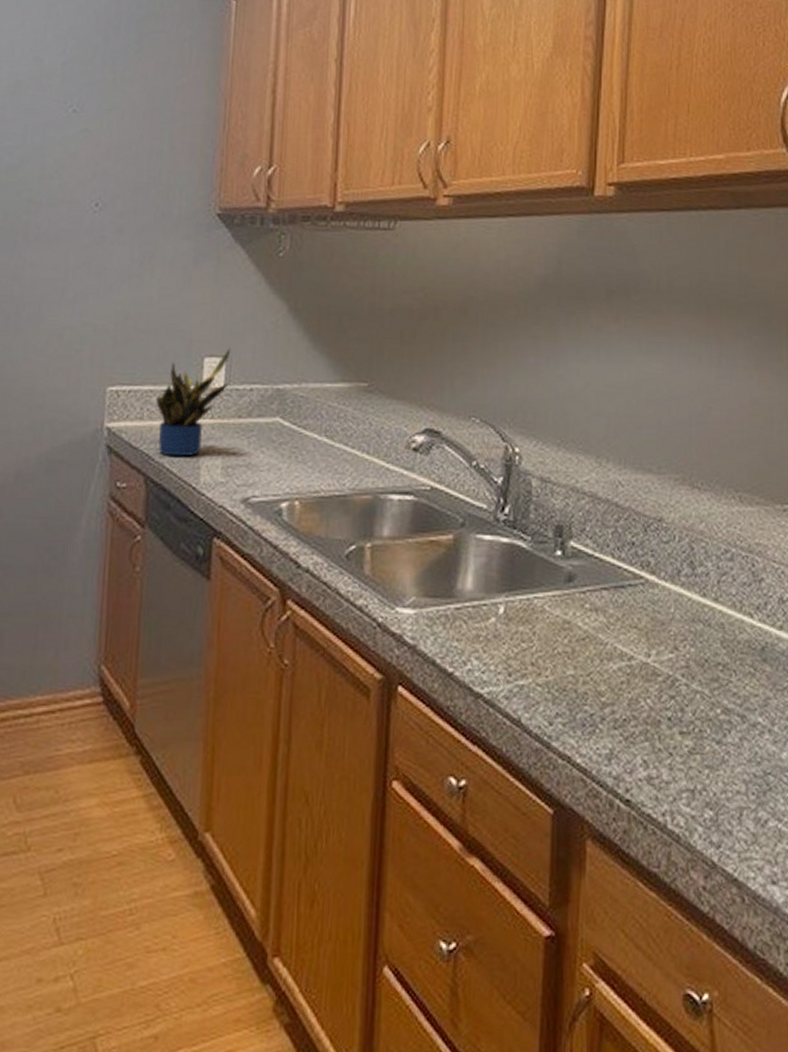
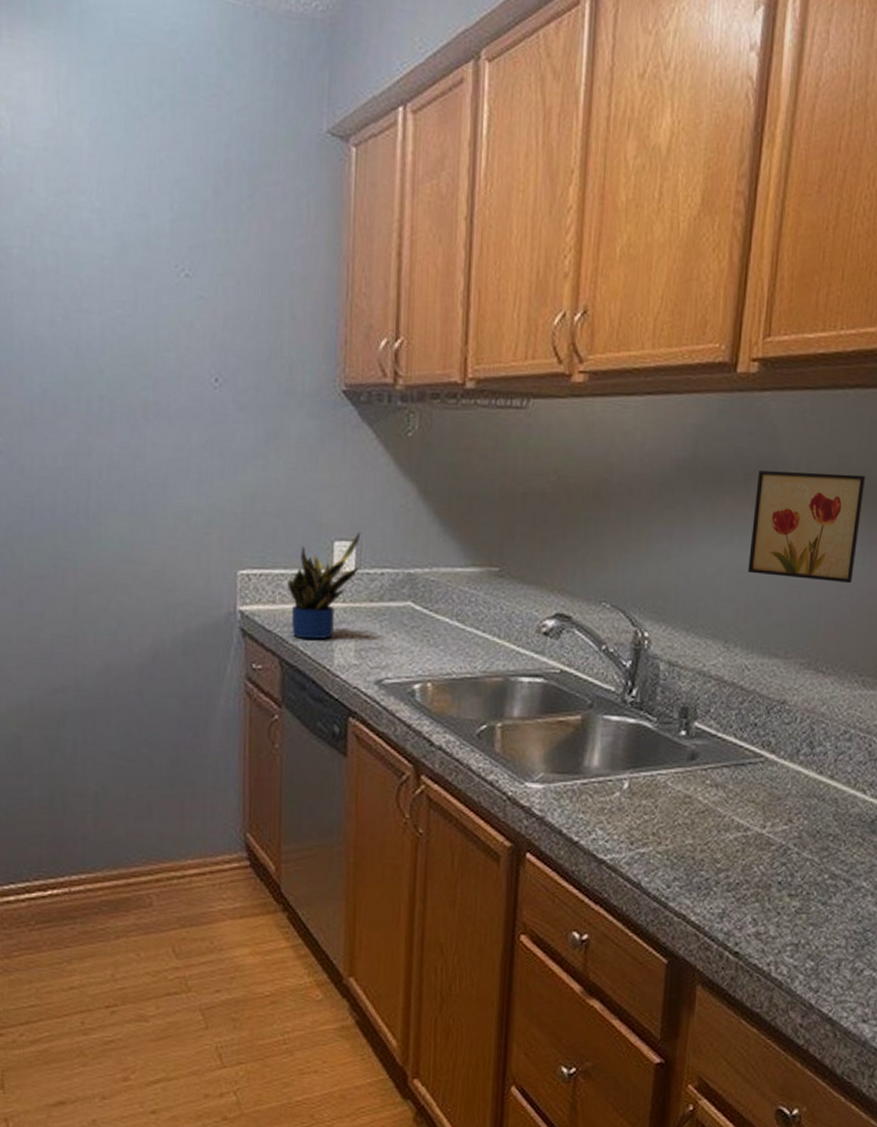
wall art: none [616,287,725,397] -> present [748,471,865,584]

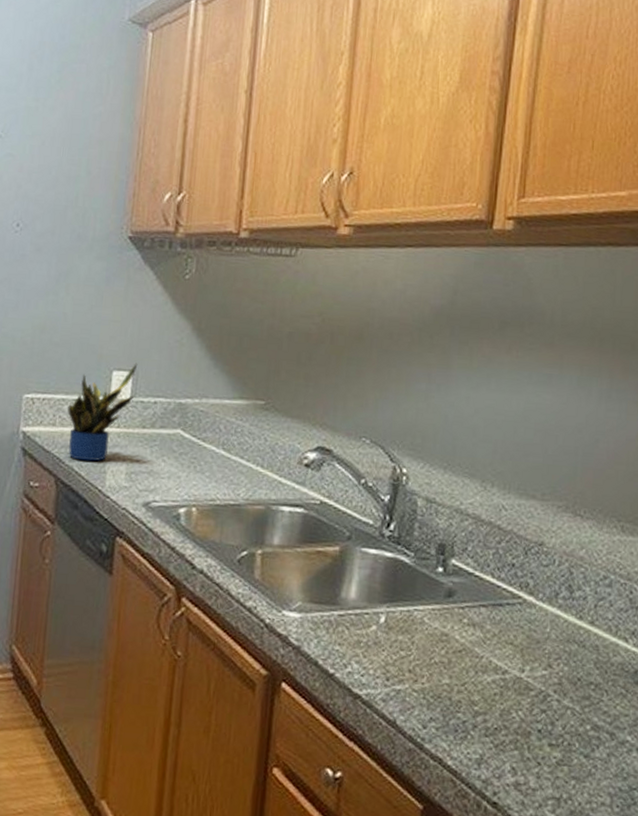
wall art: present [748,471,865,584] -> none [504,319,619,430]

